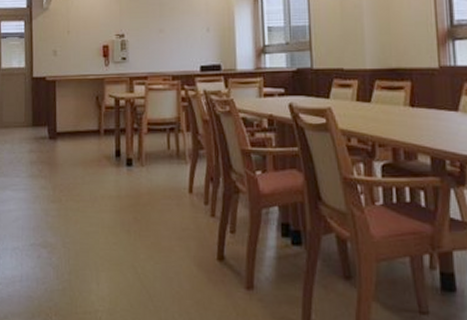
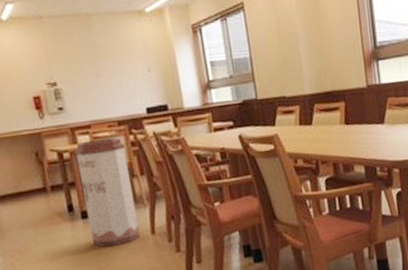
trash can: none [129,91,178,198] -> present [74,137,140,247]

